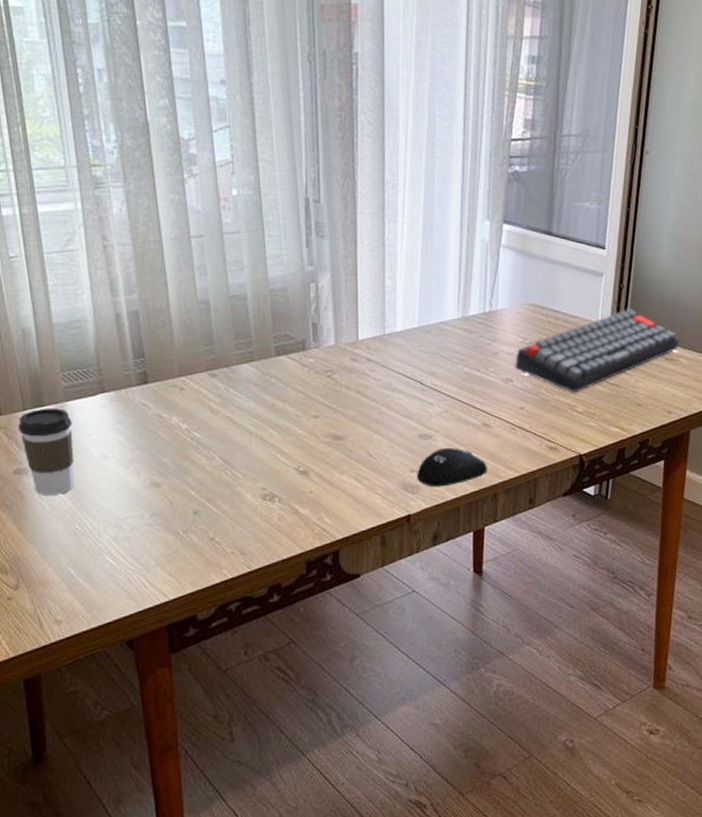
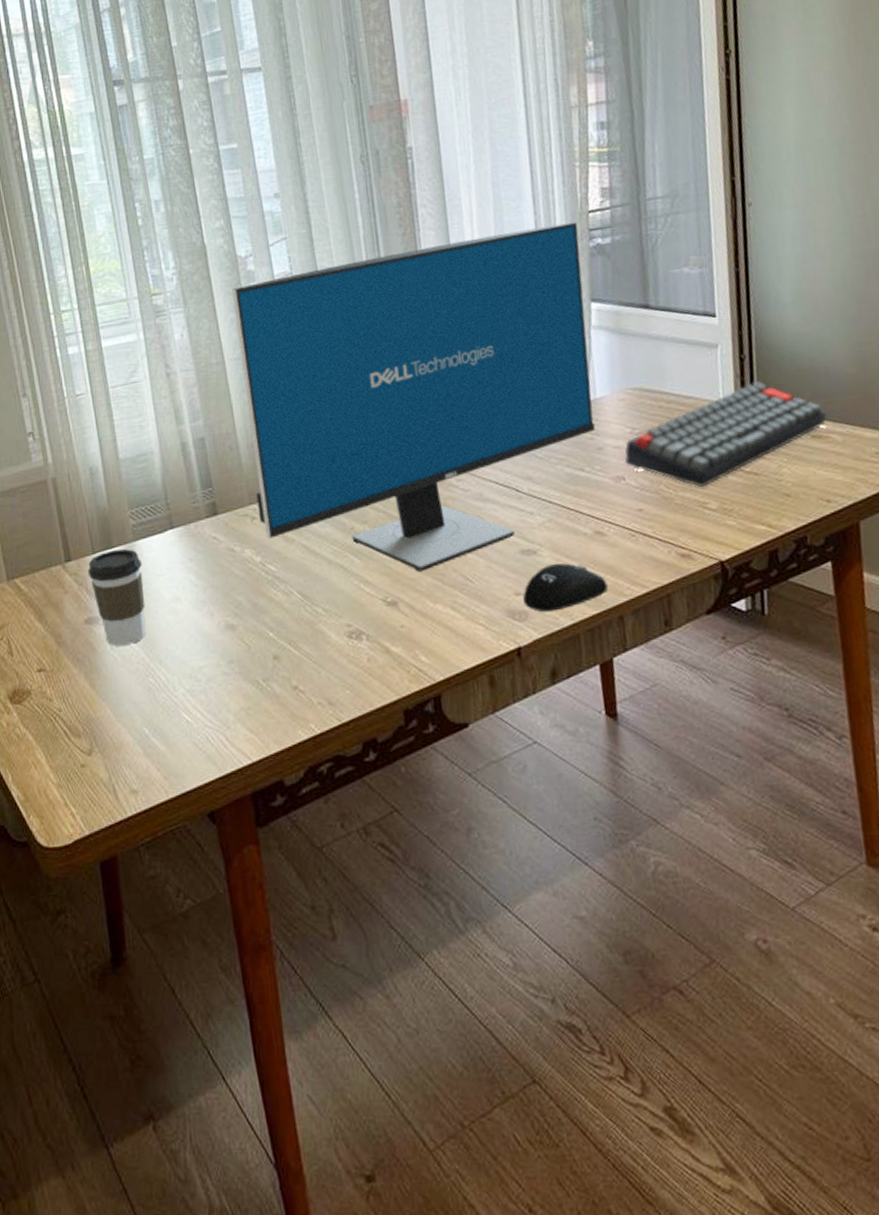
computer monitor: none [172,147,500,447] -> present [231,222,595,572]

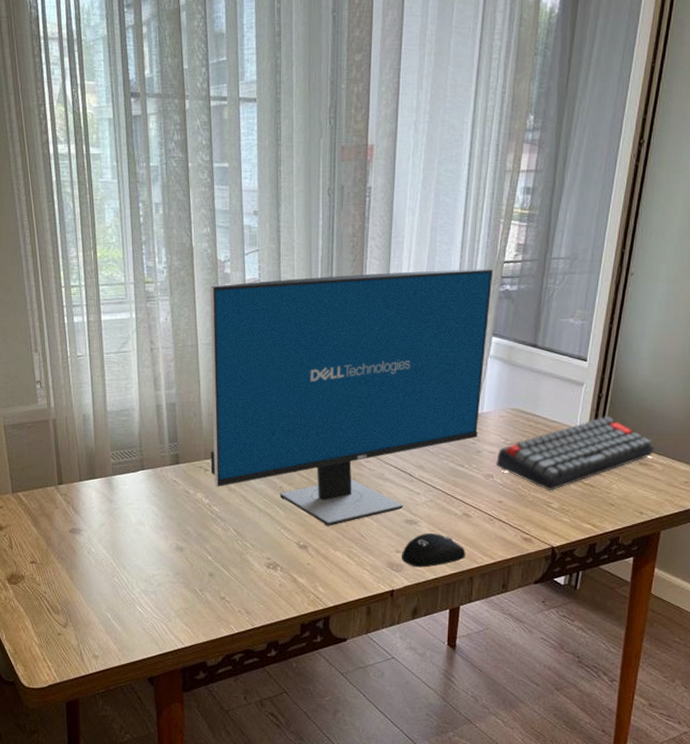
coffee cup: present [87,548,147,646] -> none [75,480,117,552]

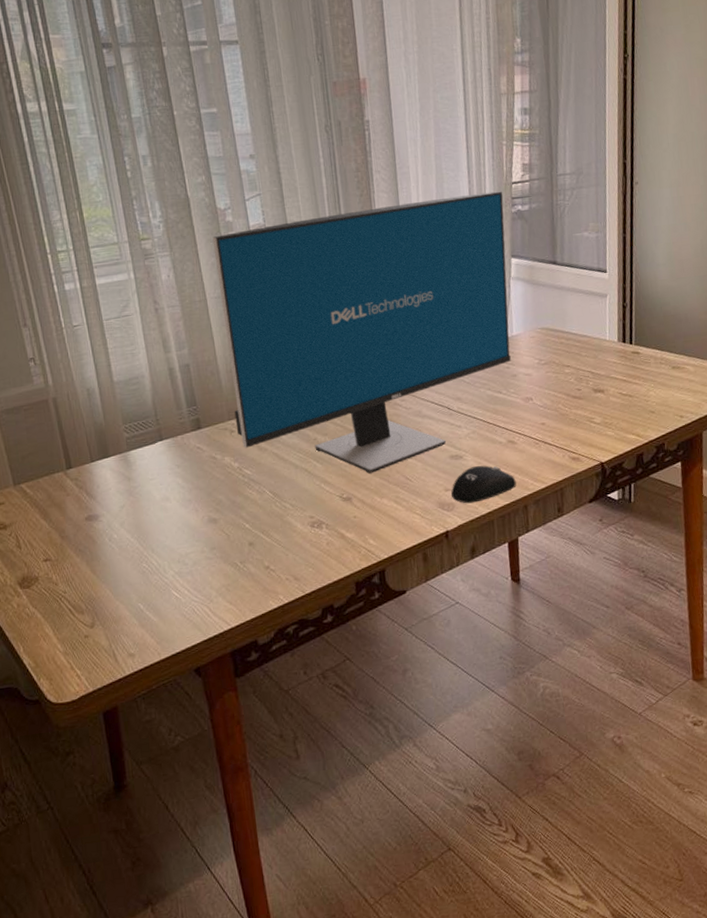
keyboard: present [495,416,654,491] -> none [532,324,684,407]

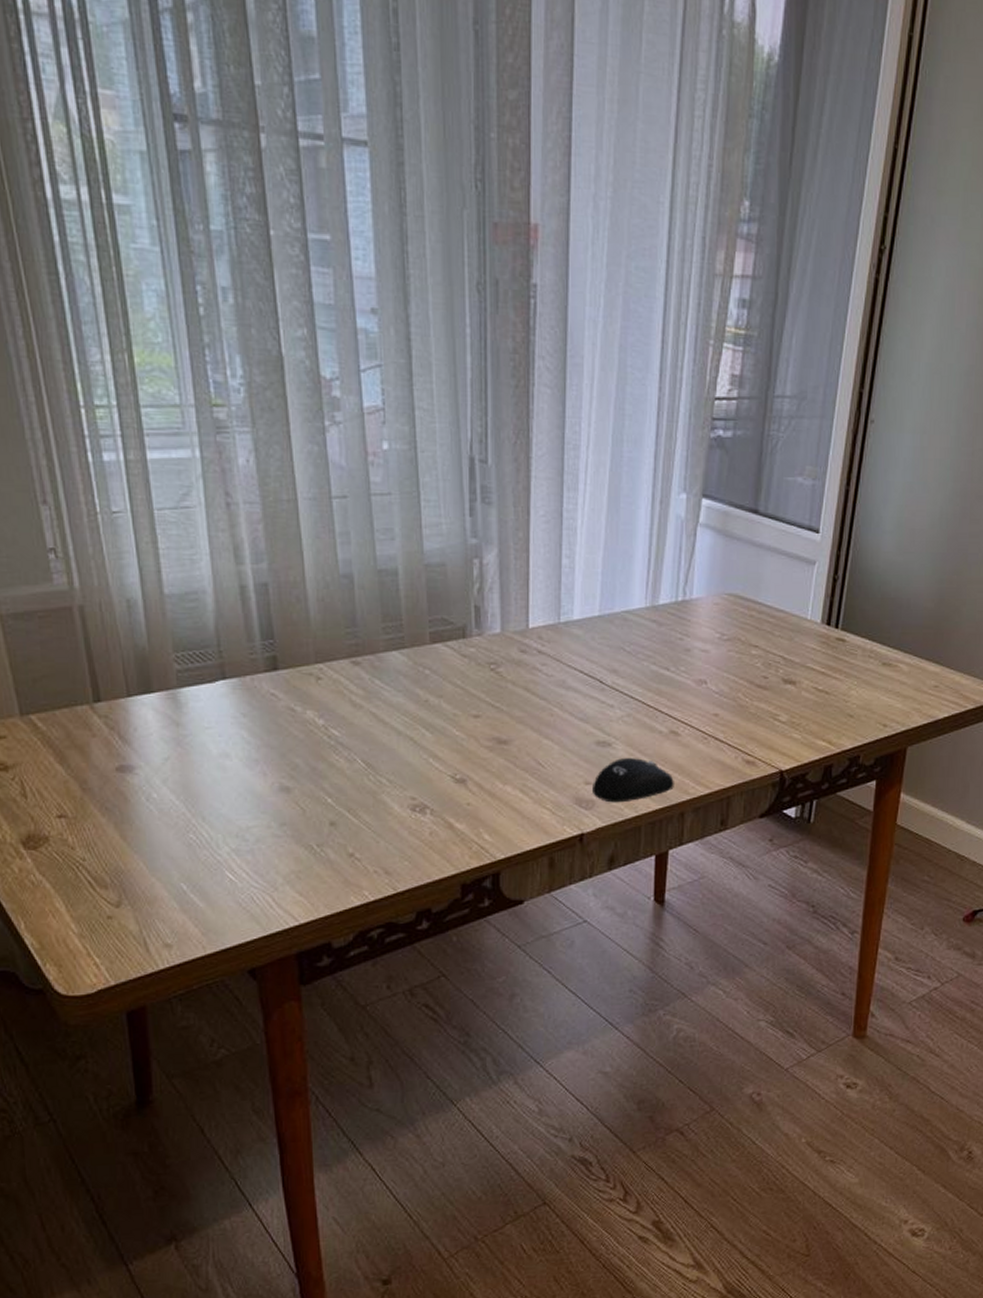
computer monitor: present [212,191,511,474] -> none [311,405,702,752]

